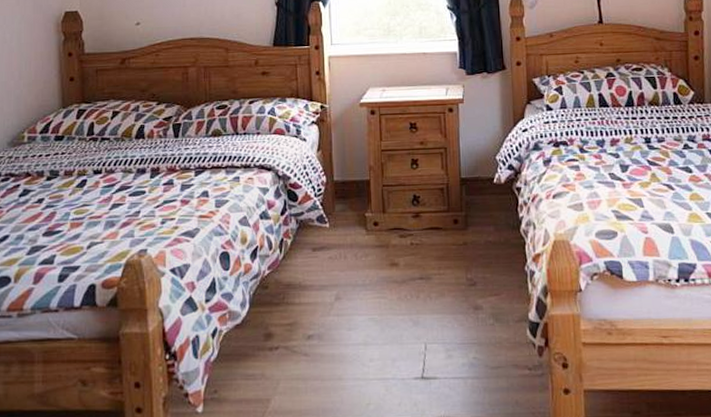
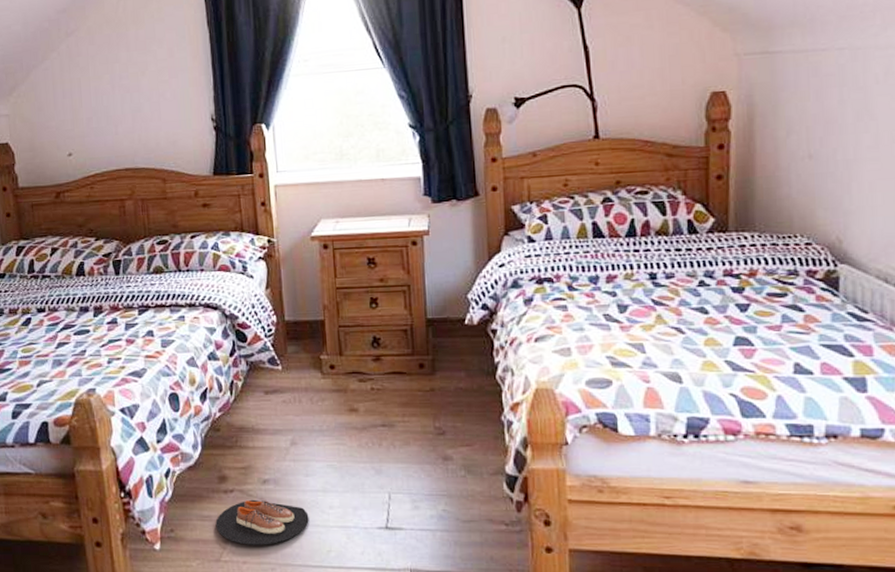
slippers: none [259,355,350,403] -> present [215,499,309,545]

